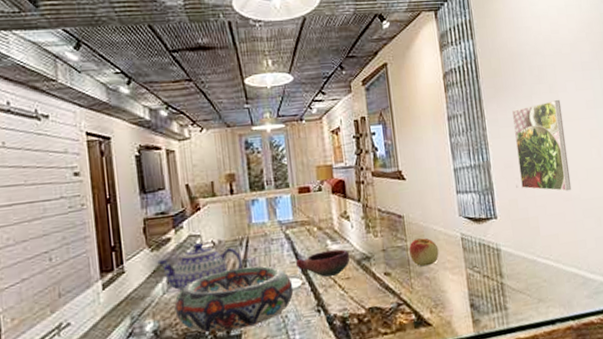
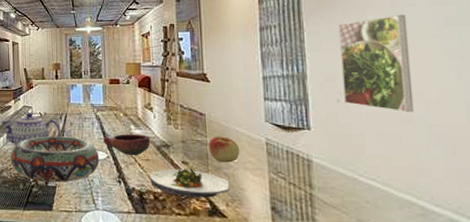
salad plate: none [352,278,432,314] -> present [150,168,230,199]

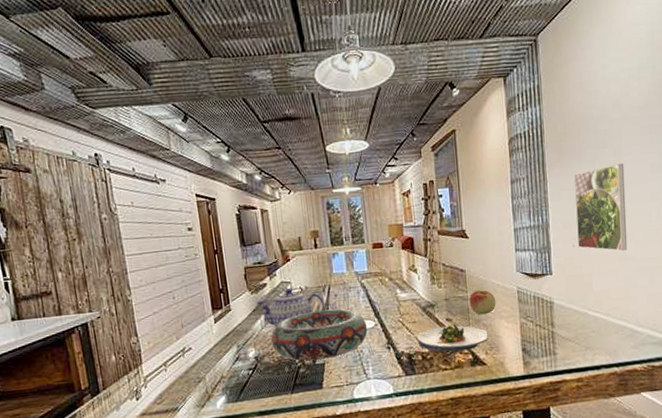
bowl: present [102,134,151,155] -> none [369,297,417,320]

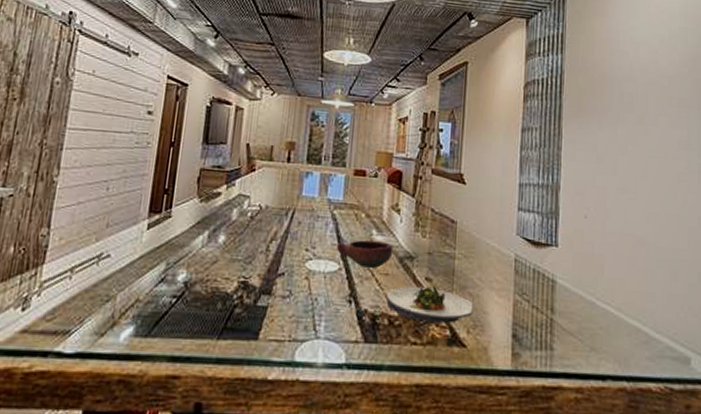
teapot: present [256,288,326,327] -> none [203,204,285,248]
decorative bowl: present [271,309,368,361] -> none [209,237,330,302]
bowl: none [369,297,417,320] -> present [336,240,394,268]
apple: present [469,290,496,315] -> none [456,249,488,281]
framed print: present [575,164,628,252] -> none [591,132,649,235]

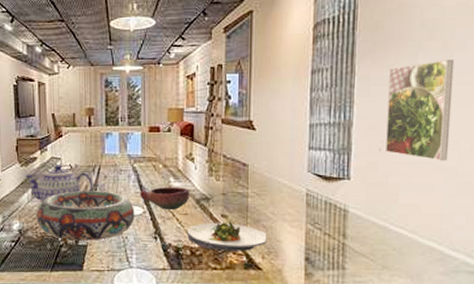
teapot: none [203,204,285,248] -> present [25,165,93,202]
decorative bowl: none [209,237,330,302] -> present [36,191,135,241]
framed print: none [591,132,649,235] -> present [386,60,455,161]

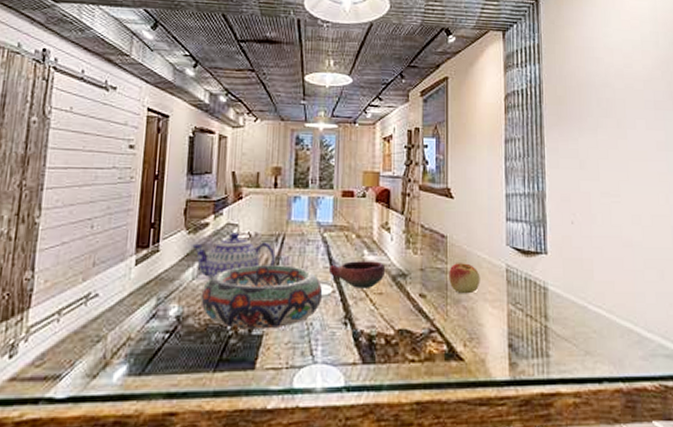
salad plate: present [187,221,267,252] -> none [382,302,468,340]
apple: none [249,188,280,215] -> present [449,263,480,294]
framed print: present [386,60,455,161] -> none [575,137,633,236]

